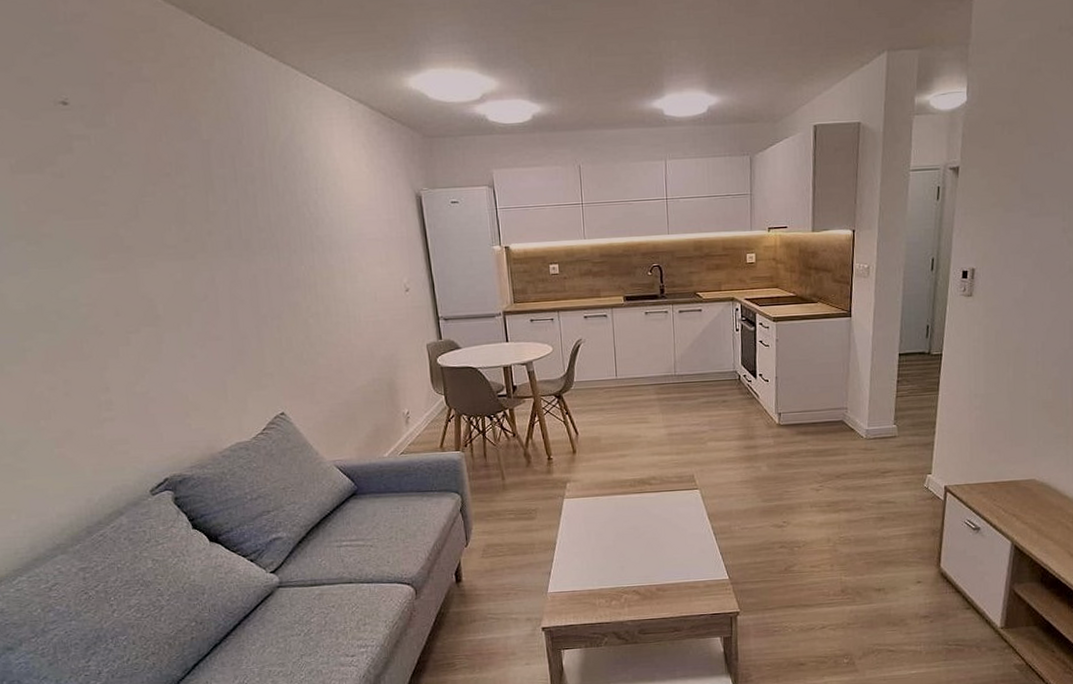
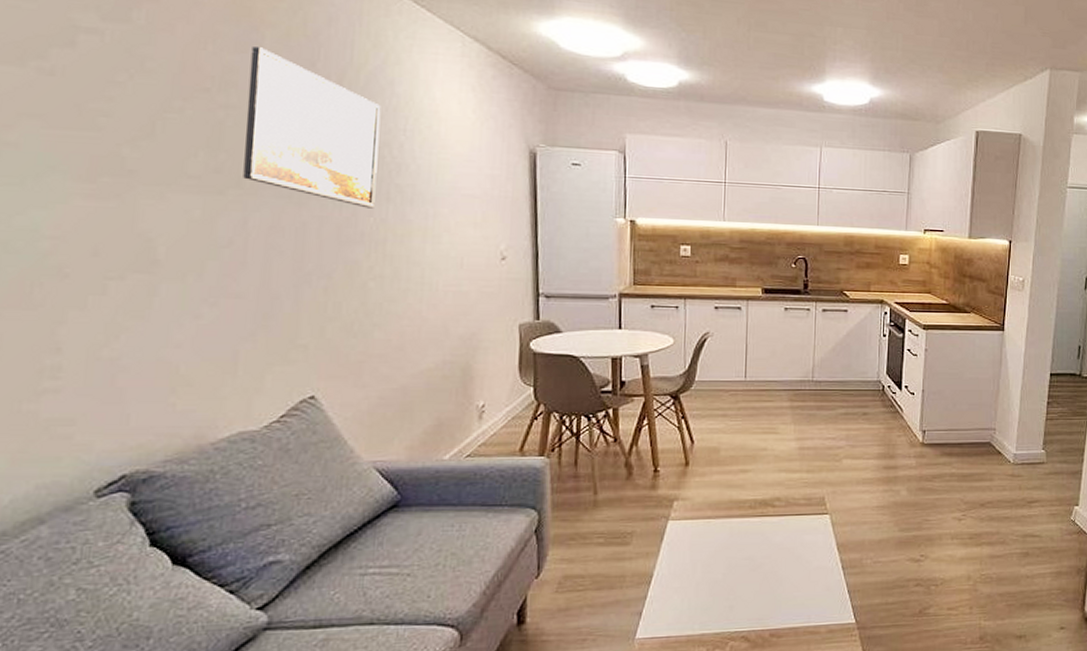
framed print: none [193,133,303,259] -> present [243,47,381,209]

